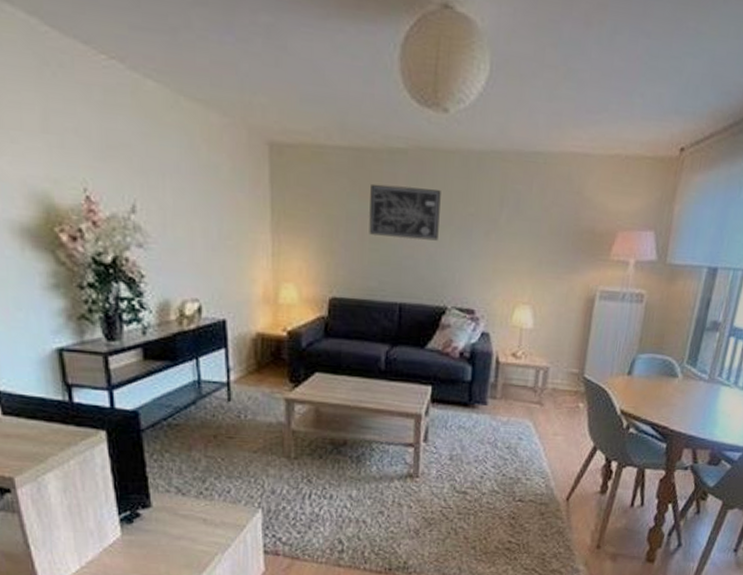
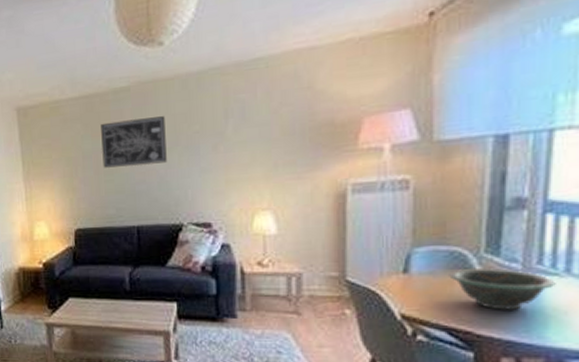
decorative bowl: none [659,375,727,411] -> present [449,267,556,310]

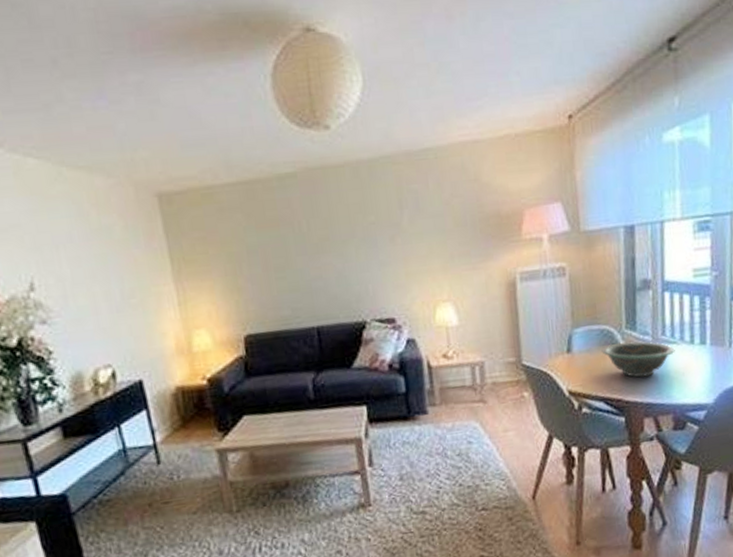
wall art: present [101,116,167,168] -> none [265,206,344,264]

